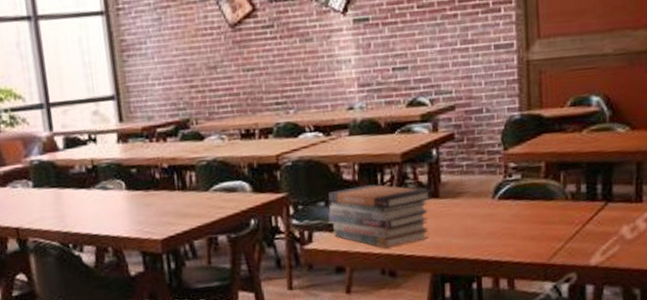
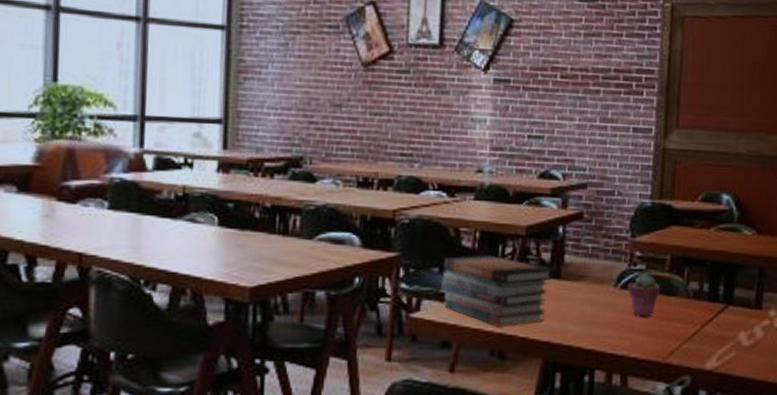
potted succulent: none [505,181,538,223] -> present [627,272,660,316]

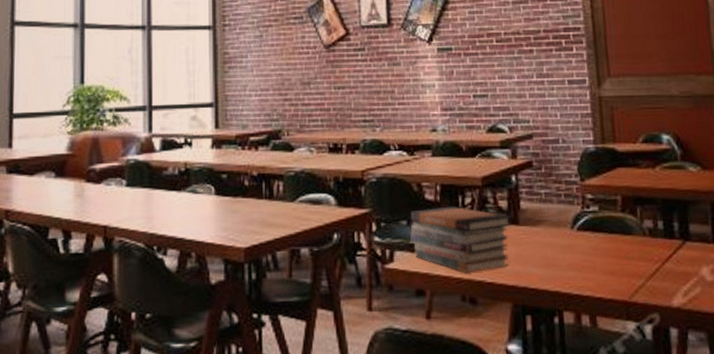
potted succulent: present [627,272,660,316] -> none [583,214,616,256]

